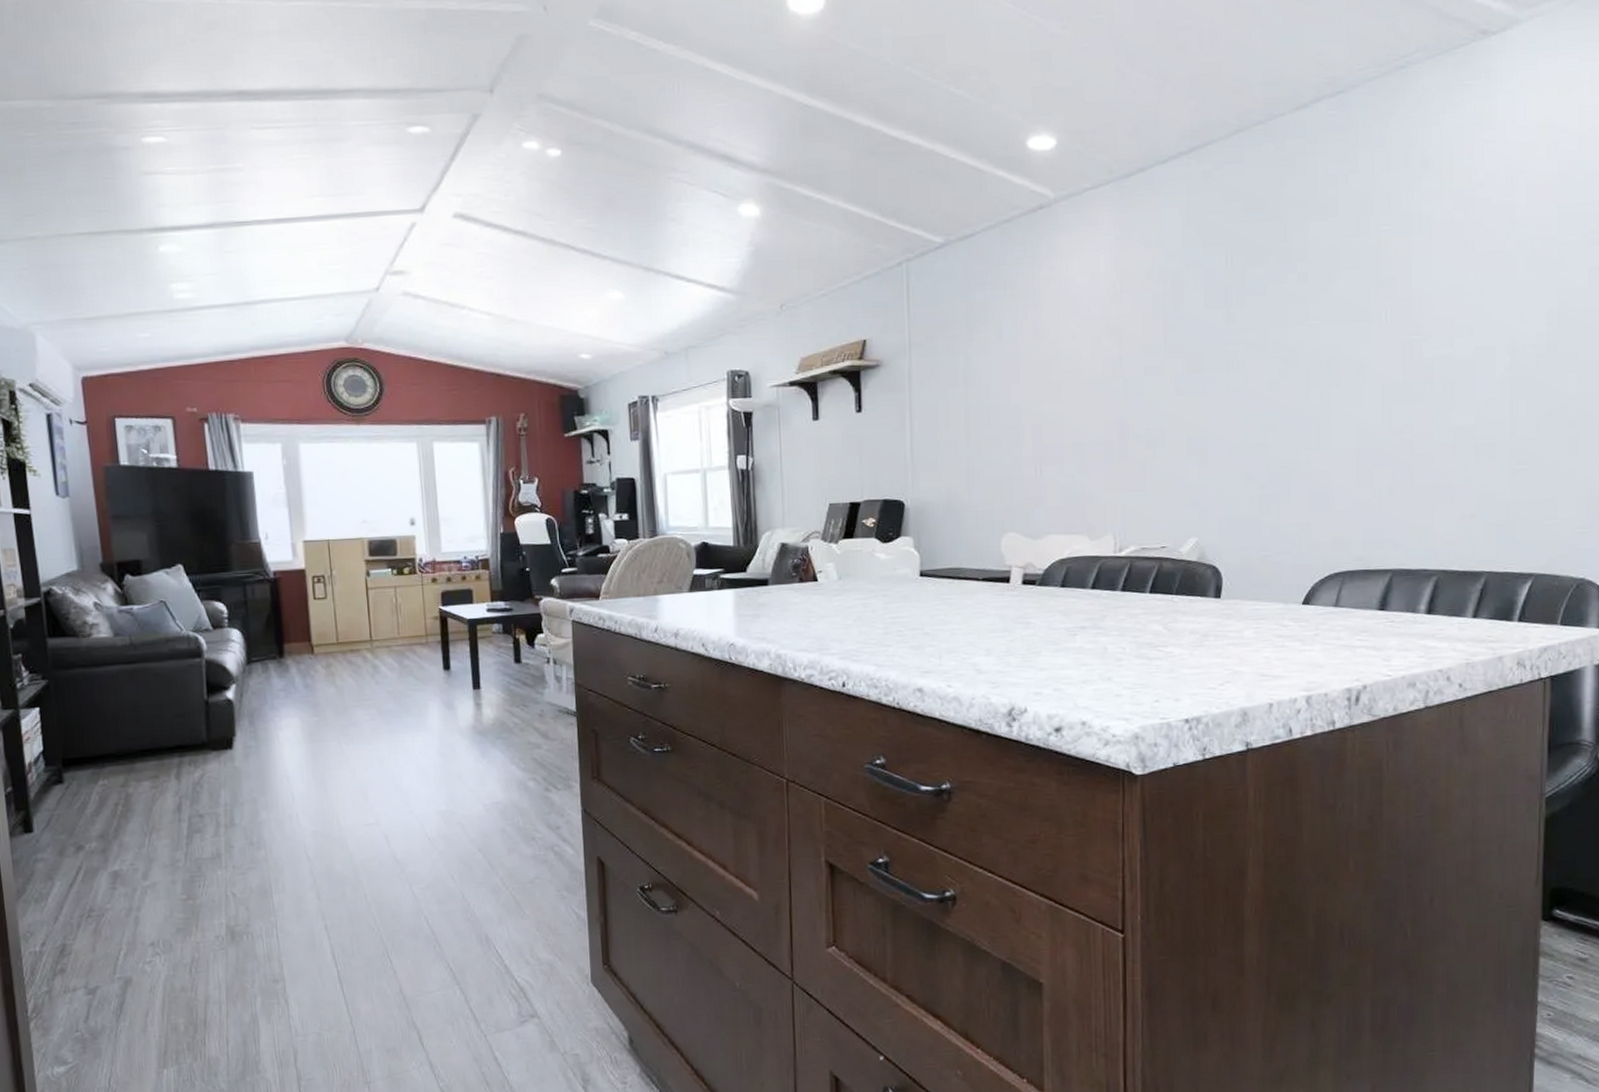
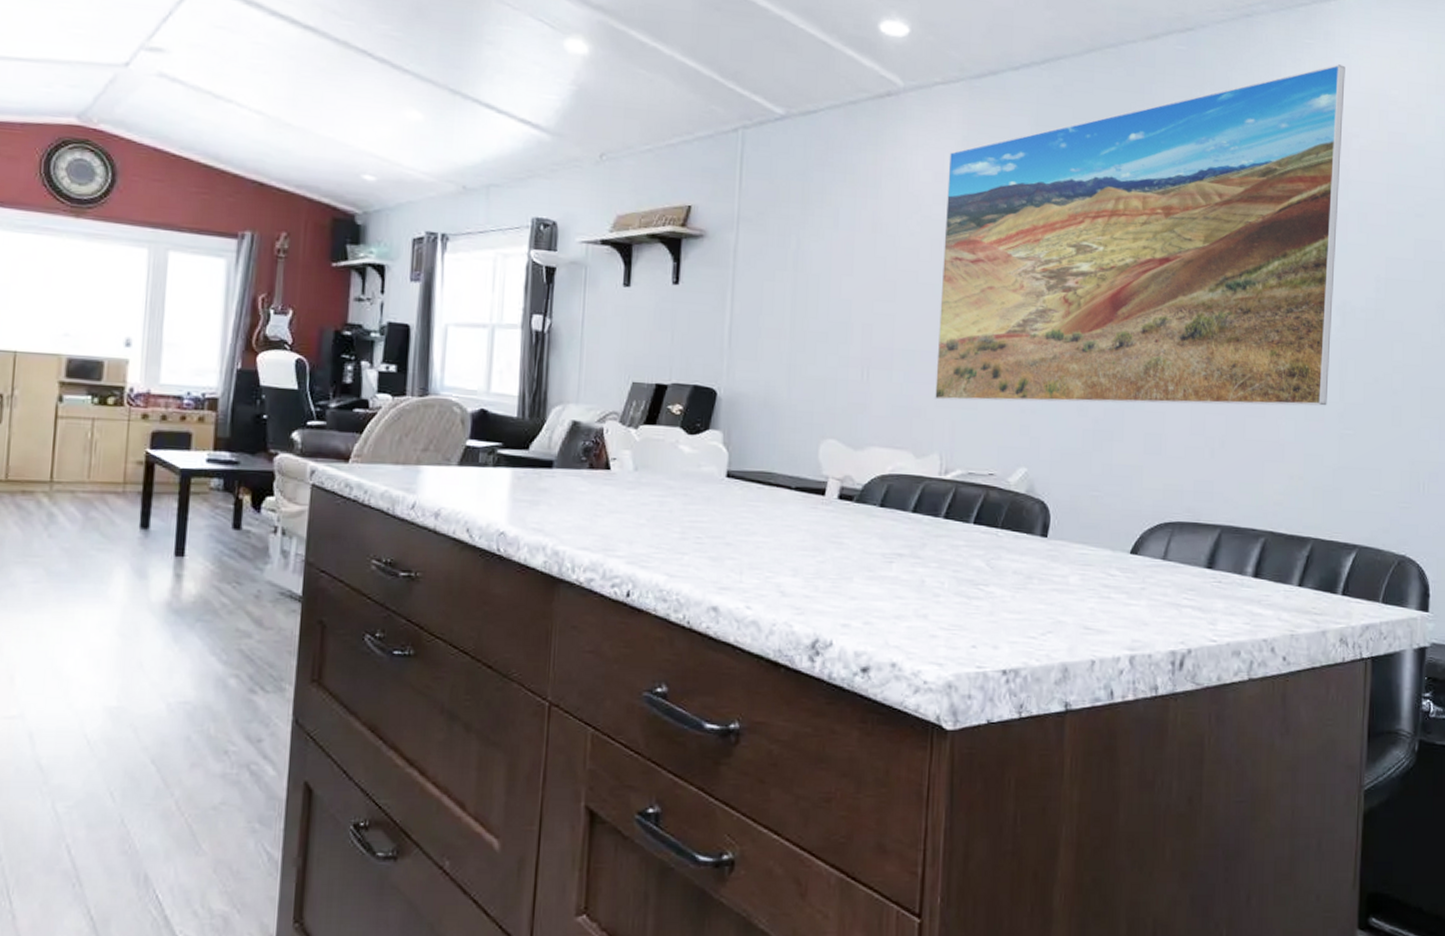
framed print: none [1103,101,1509,485] -> present [934,64,1345,406]

